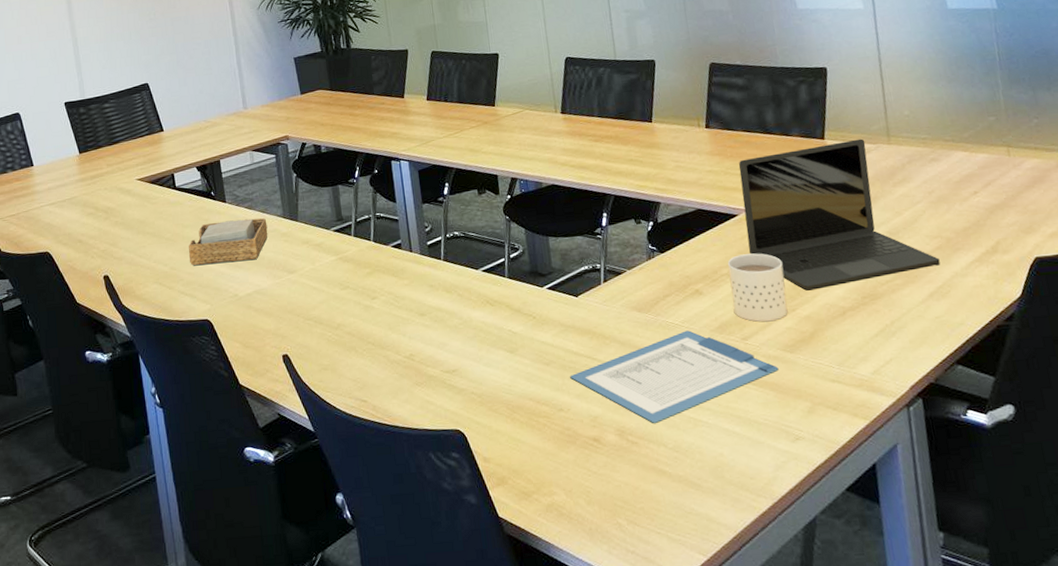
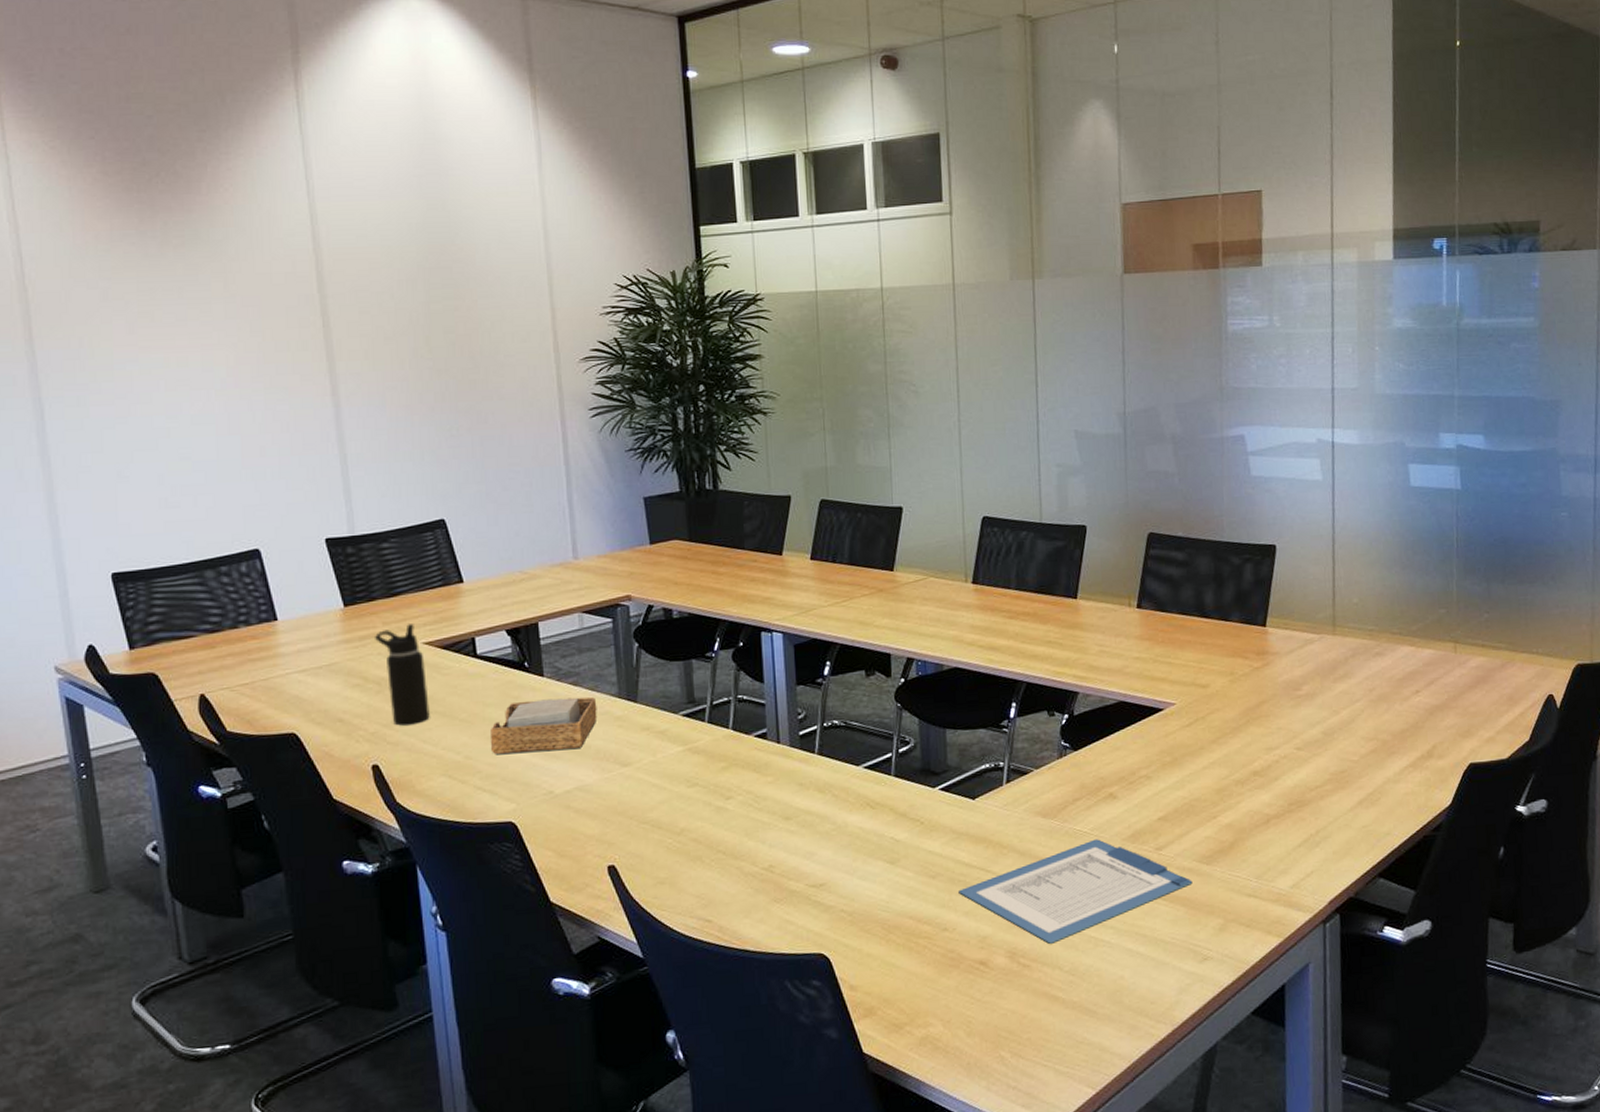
water bottle: none [102,165,144,244] -> present [375,624,430,725]
mug: present [727,253,788,323] -> none [1147,753,1209,831]
laptop: present [738,138,940,291] -> none [1169,627,1373,796]

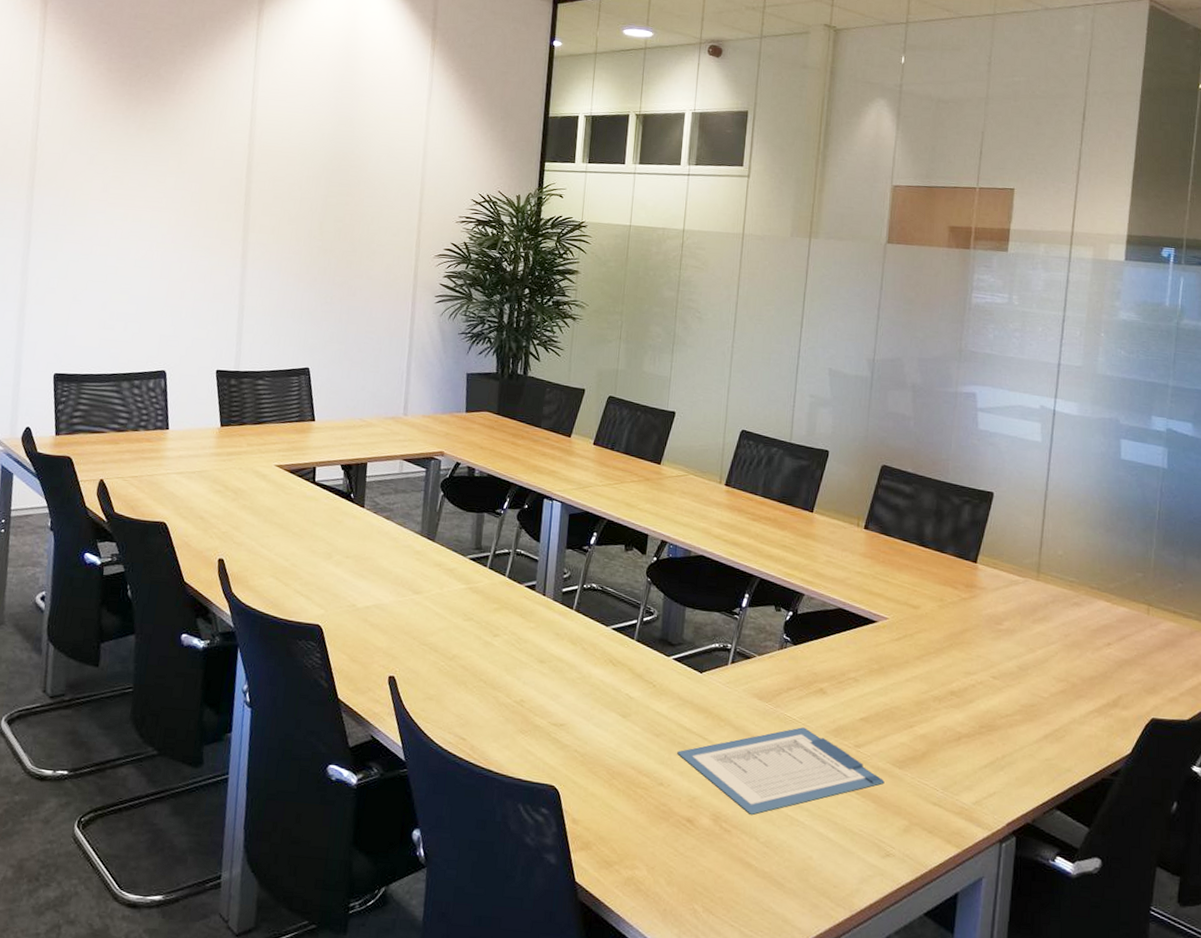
water bottle: present [375,624,430,725] -> none [239,448,274,530]
napkin holder: present [491,696,597,754] -> none [313,525,403,573]

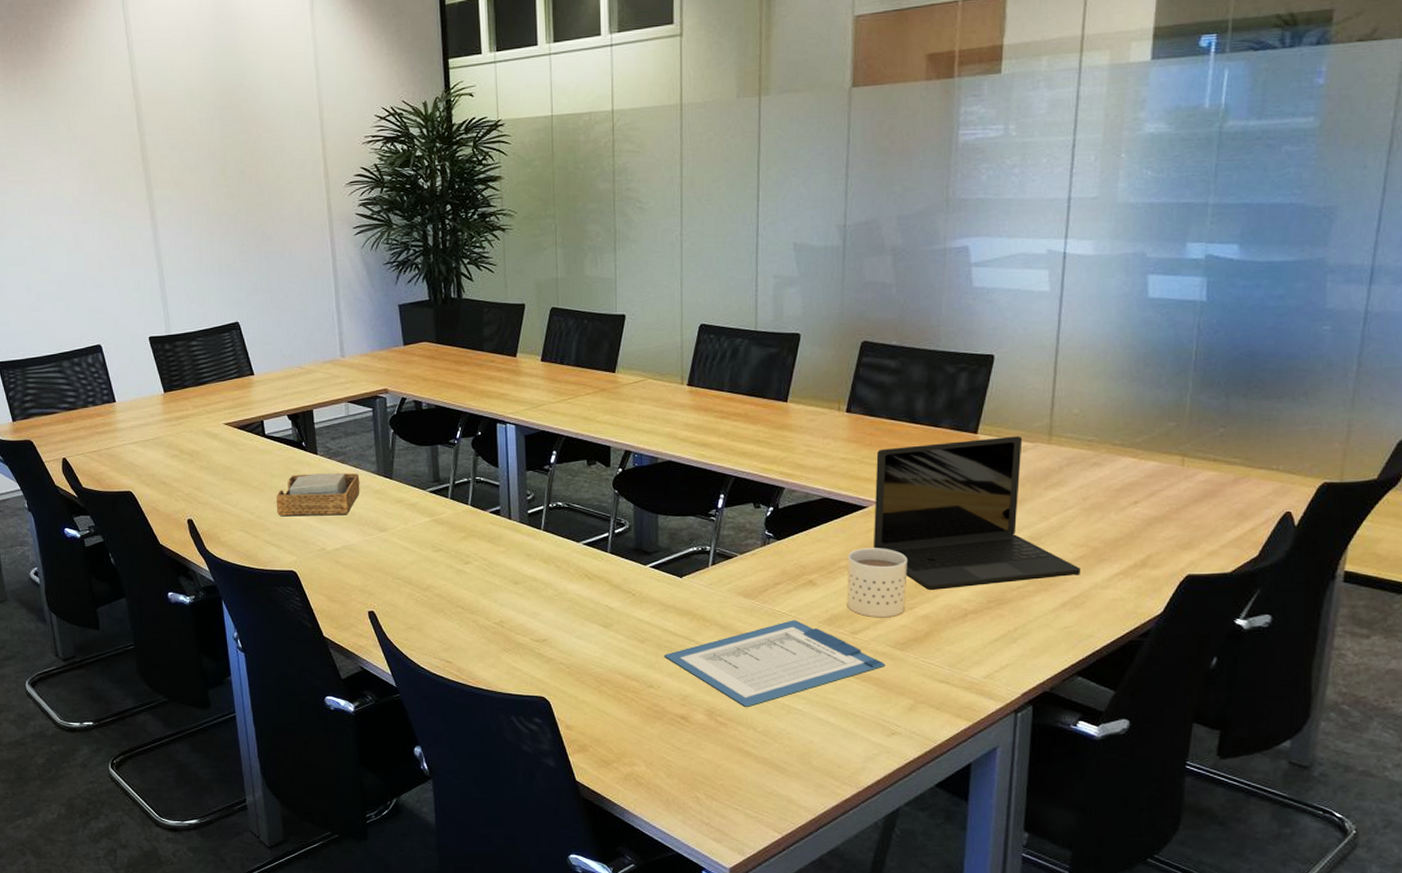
napkin holder: none [313,525,403,573] -> present [276,472,360,516]
mug: none [853,661,910,734] -> present [846,548,908,618]
laptop: none [880,567,1061,711] -> present [873,436,1081,590]

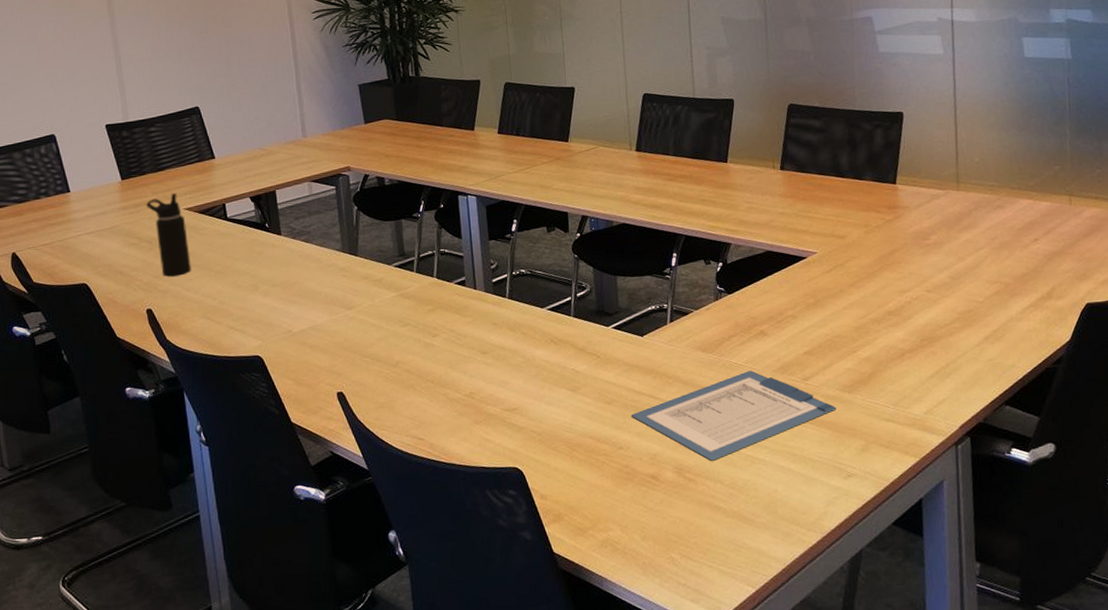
water bottle: none [188,408,230,489] -> present [146,193,191,276]
napkin holder: present [276,472,360,516] -> none [240,251,326,300]
mug: present [846,548,908,618] -> none [793,295,849,364]
laptop: present [873,436,1081,590] -> none [810,184,998,333]

